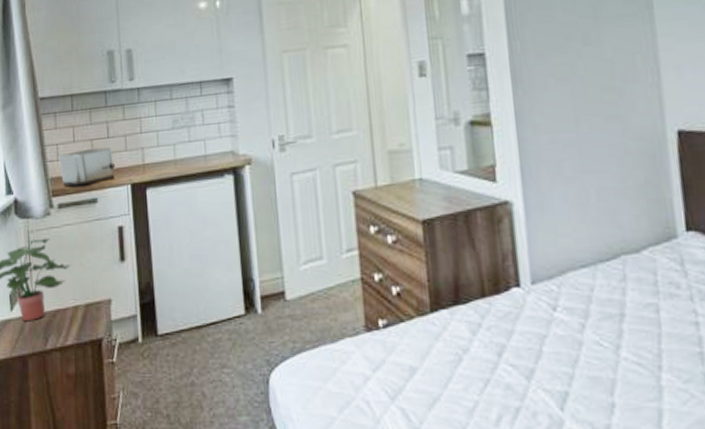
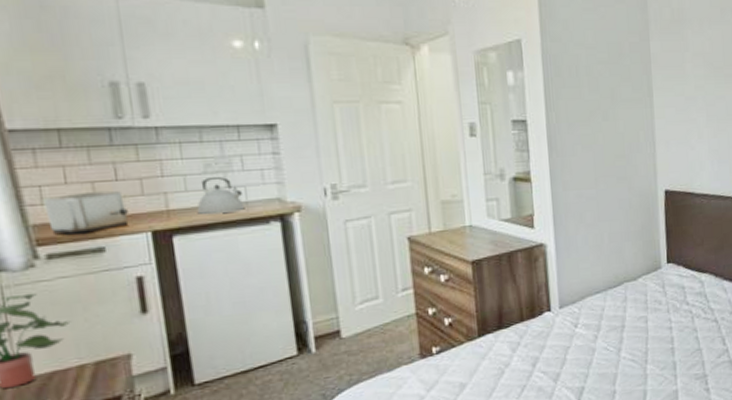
kettle: none [165,131,204,169] -> present [196,176,245,216]

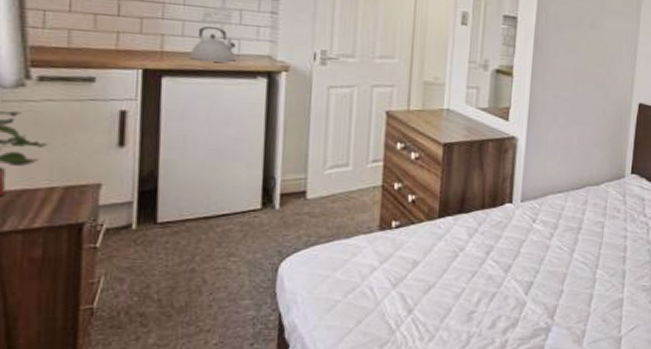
toaster: present [43,190,129,236] -> none [45,21,125,63]

